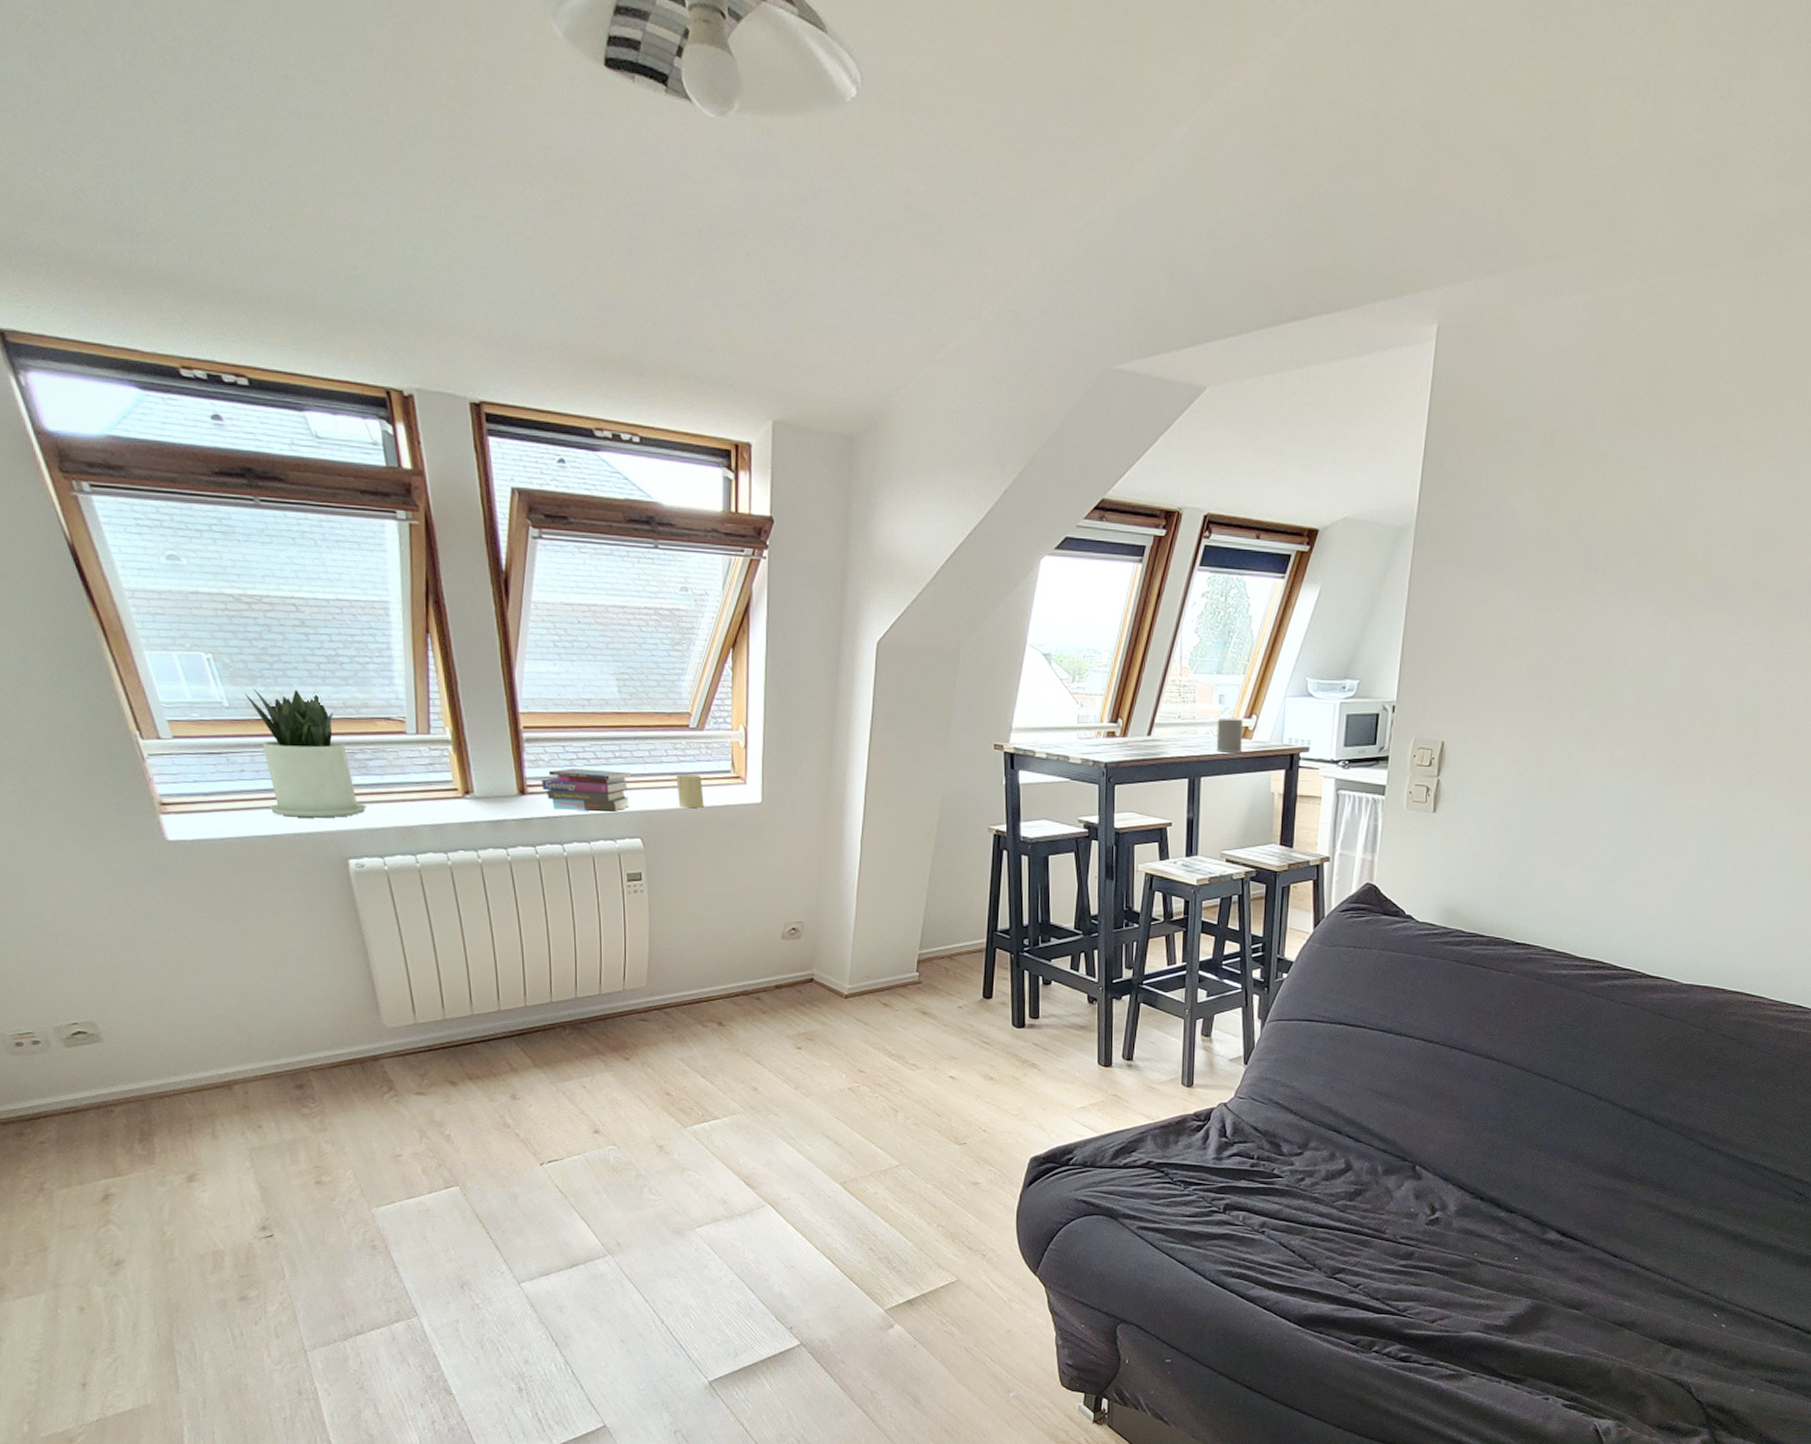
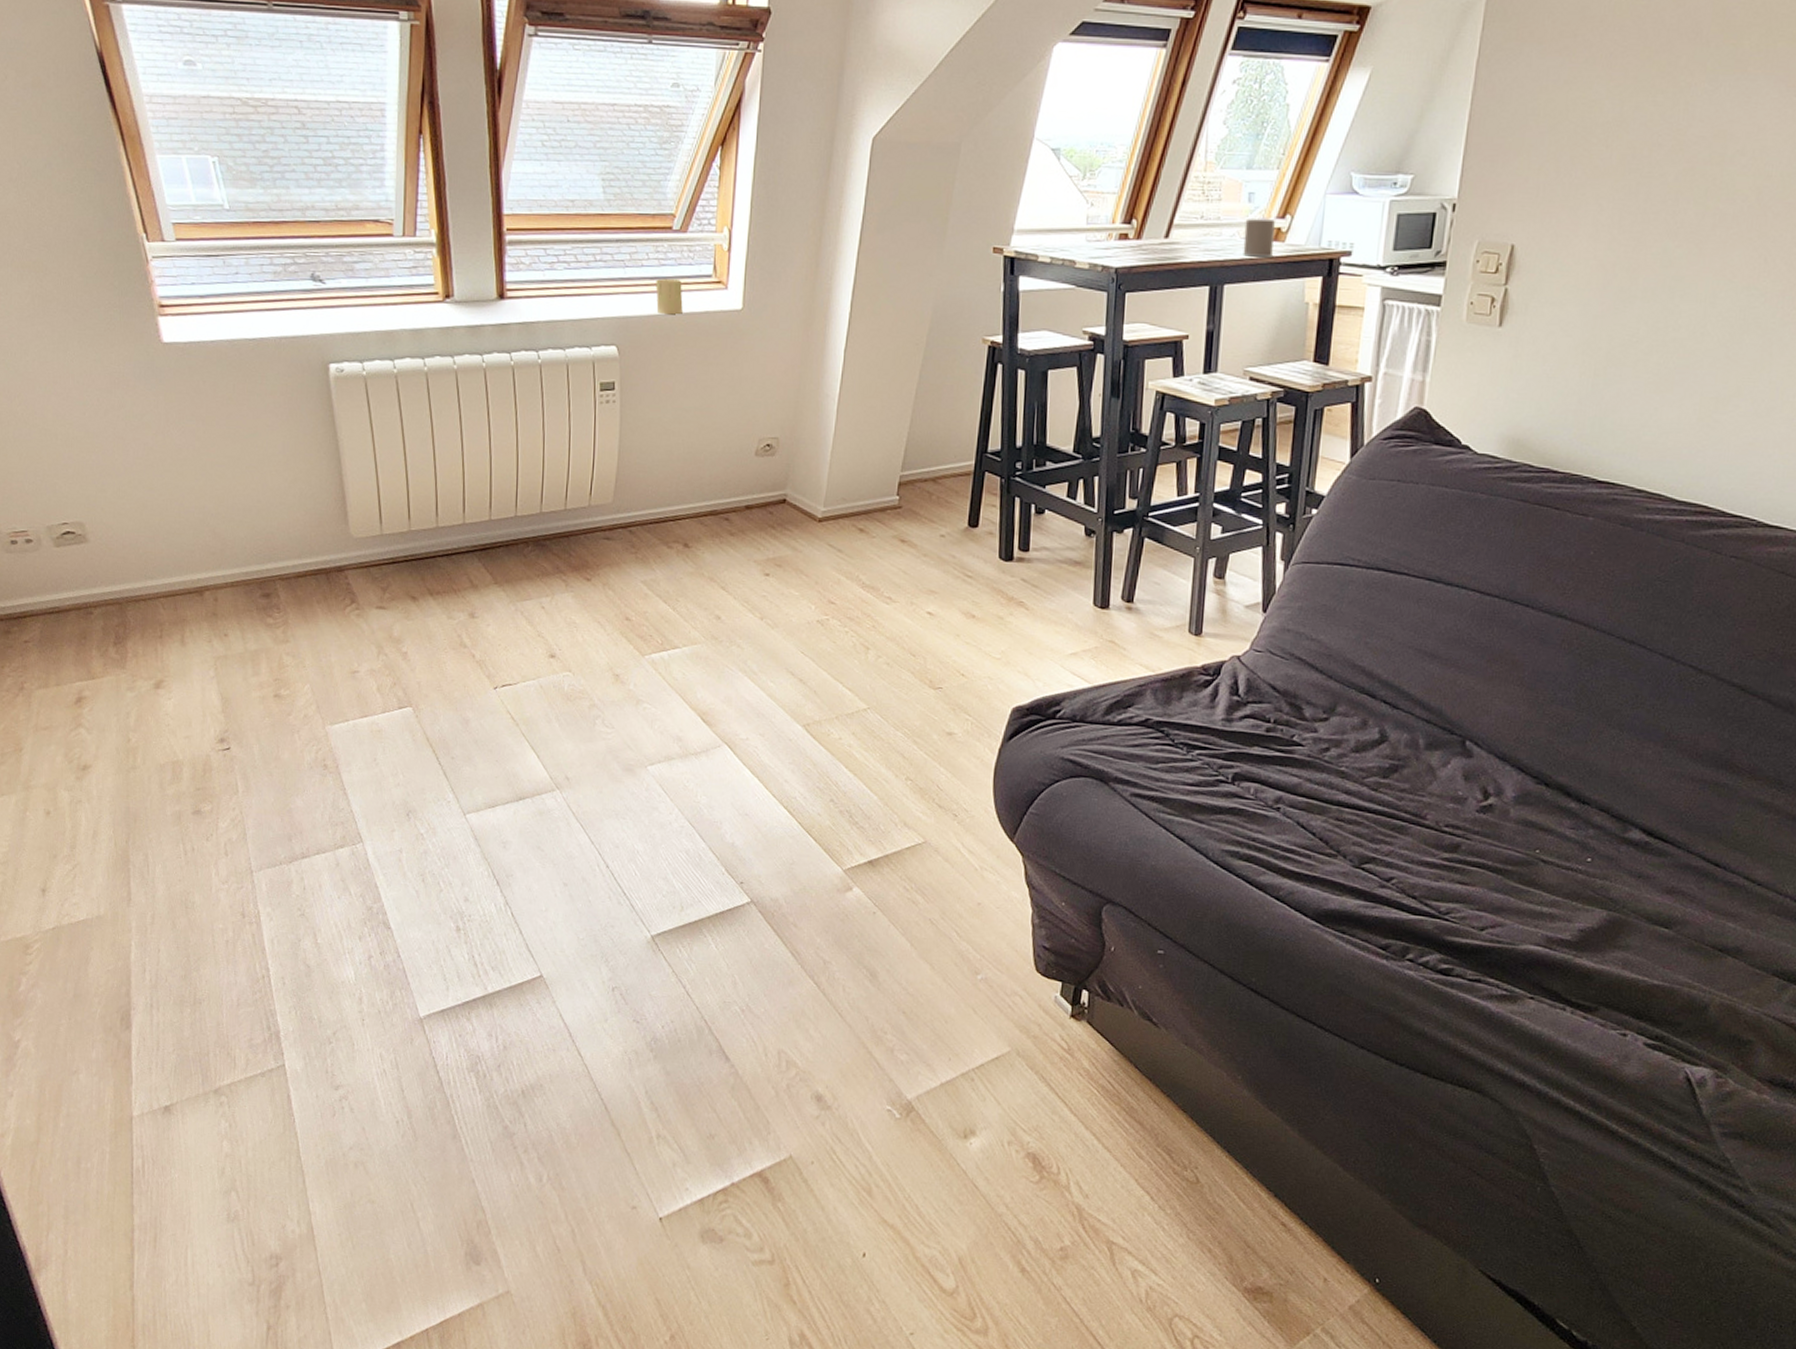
planter: present [244,689,366,818] -> none [244,191,350,322]
books: present [541,768,632,813] -> none [521,272,612,319]

